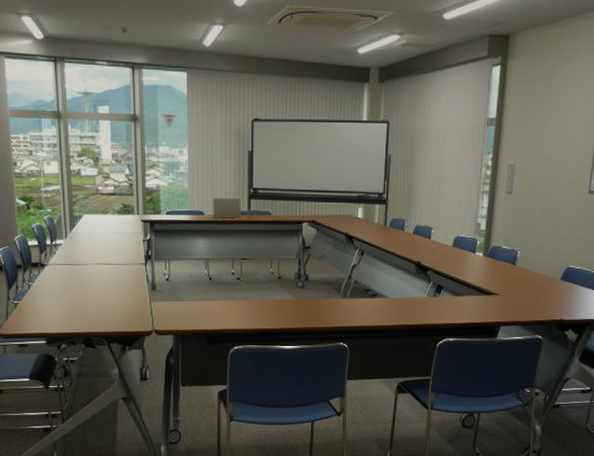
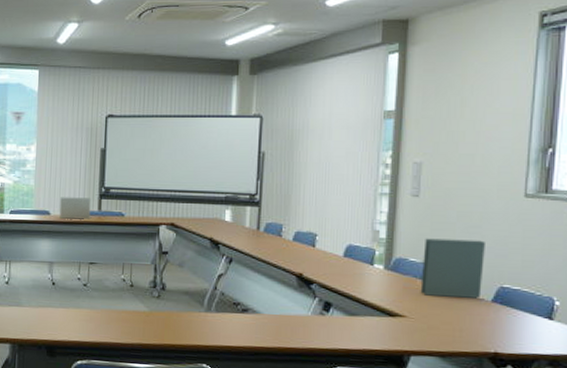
binder: none [509,229,558,277] -> present [420,238,485,299]

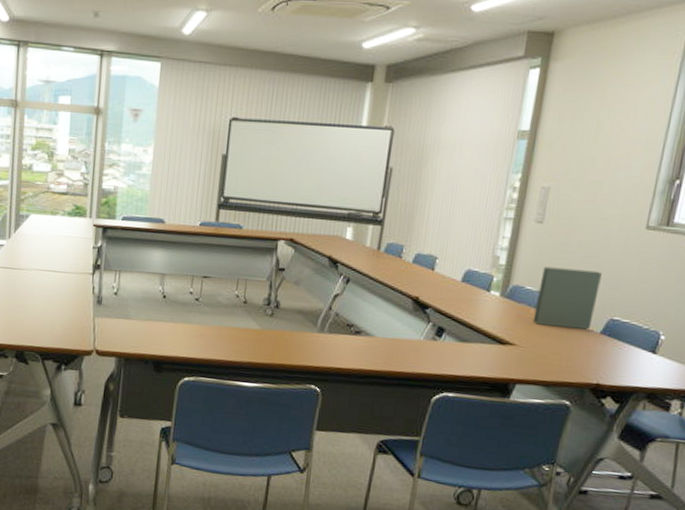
laptop: present [59,197,92,220] -> none [174,205,209,231]

